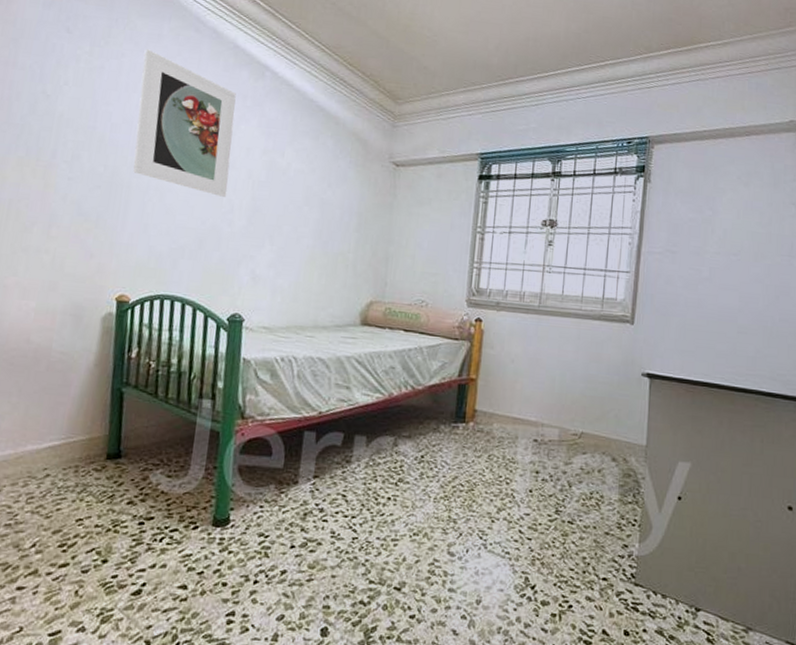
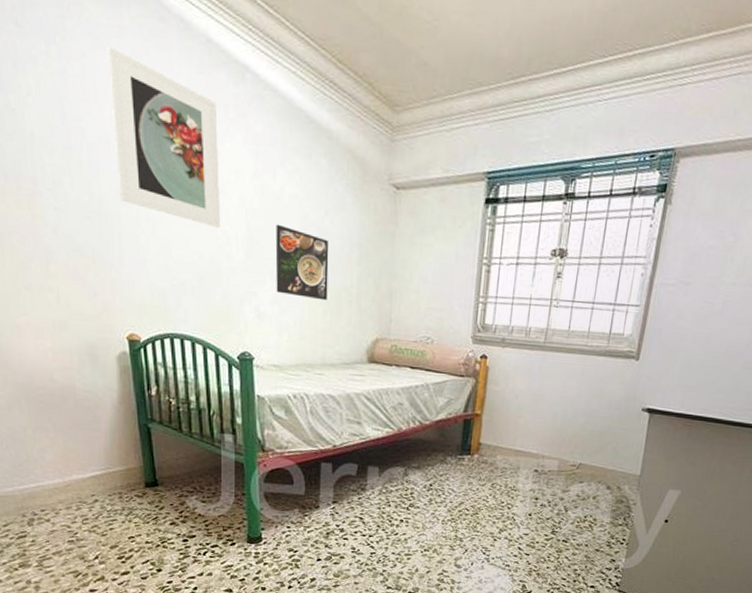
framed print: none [274,194,330,265] -> present [275,224,329,301]

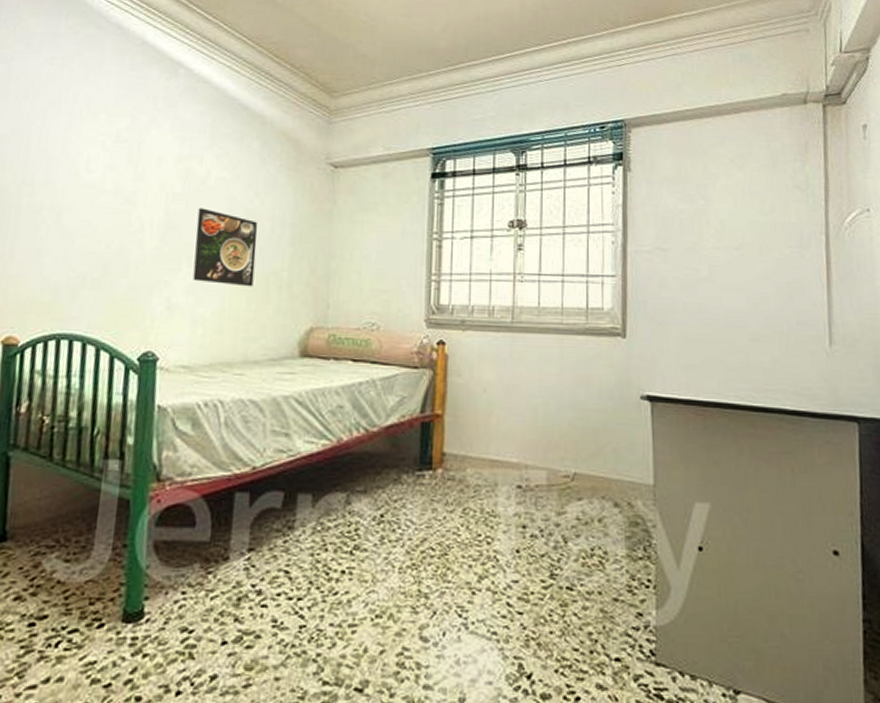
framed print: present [107,46,221,228] -> none [23,50,145,214]

